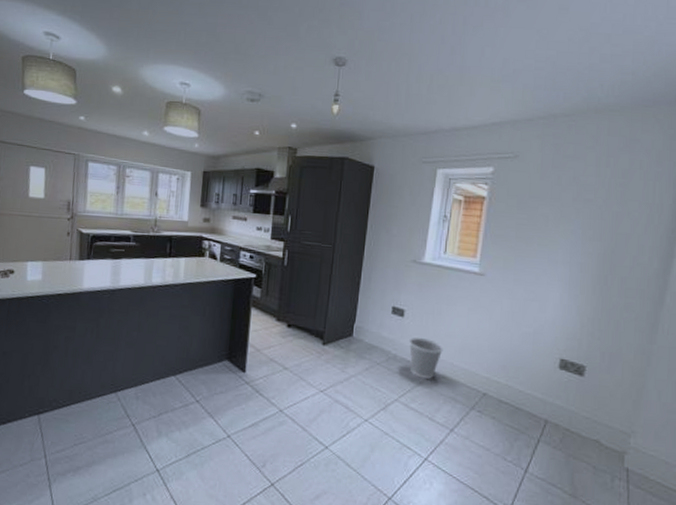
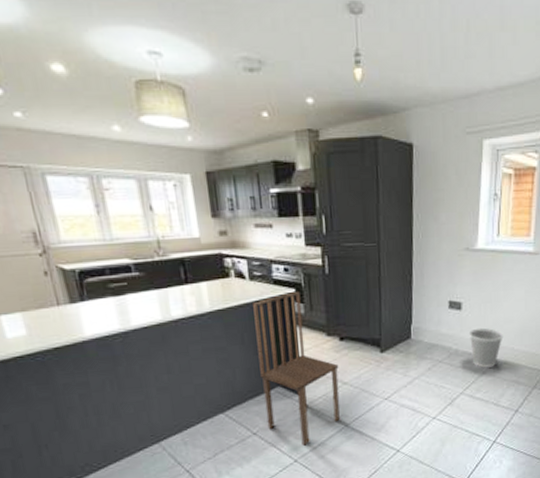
dining chair: none [210,277,283,423] -> present [253,292,340,446]

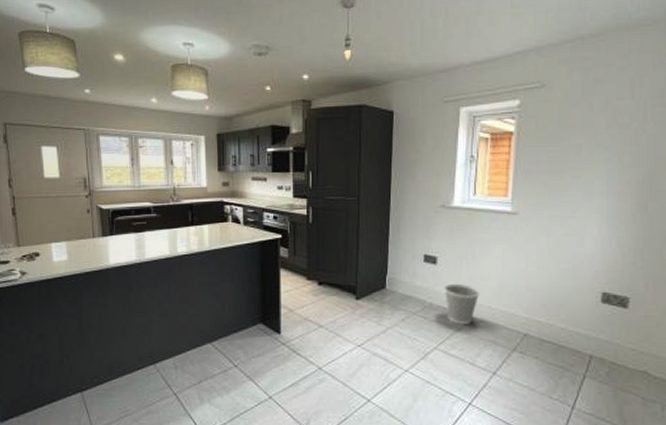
dining chair: present [253,292,340,446] -> none [245,238,316,383]

